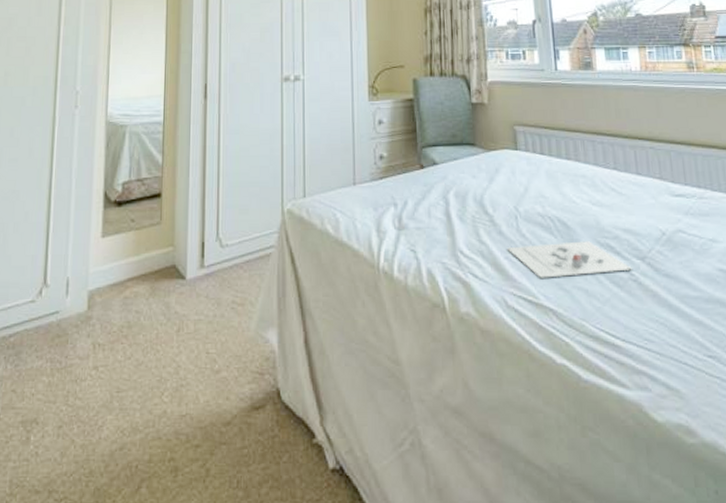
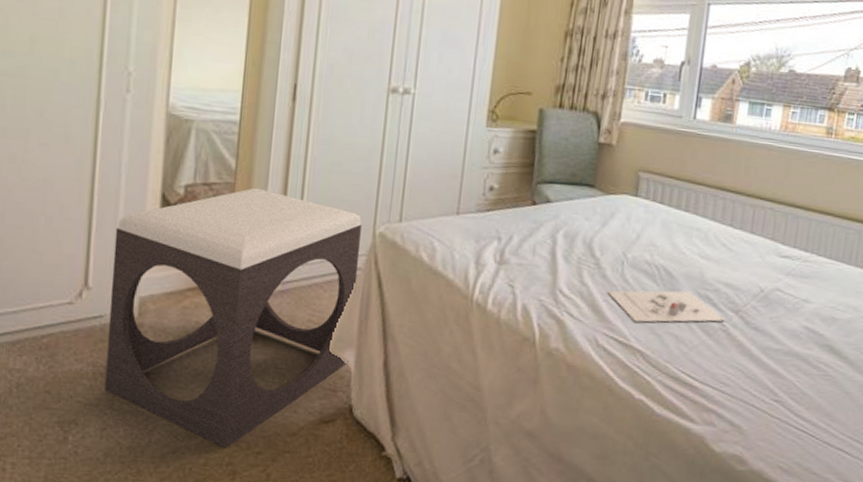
footstool: none [61,179,272,444] -> present [105,187,362,450]

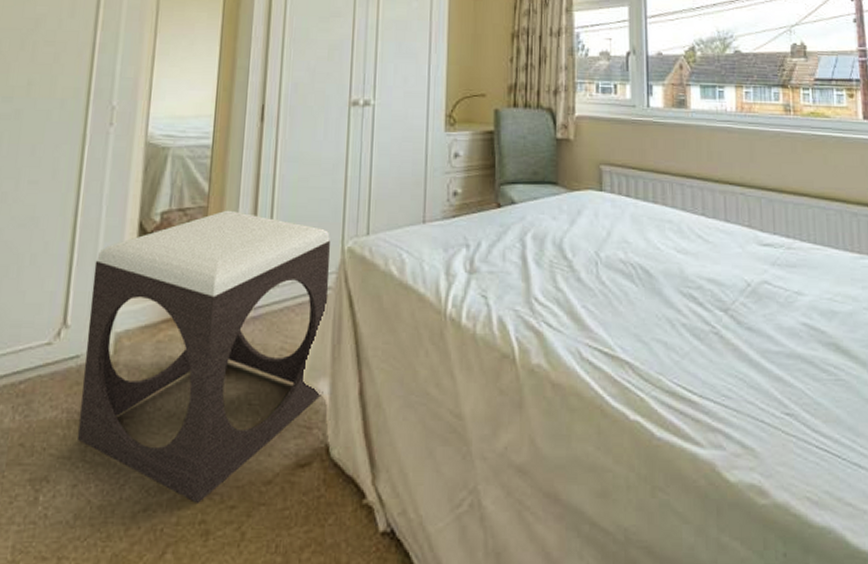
architectural model: present [607,290,725,323] -> none [585,291,714,329]

